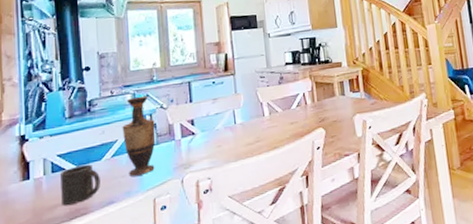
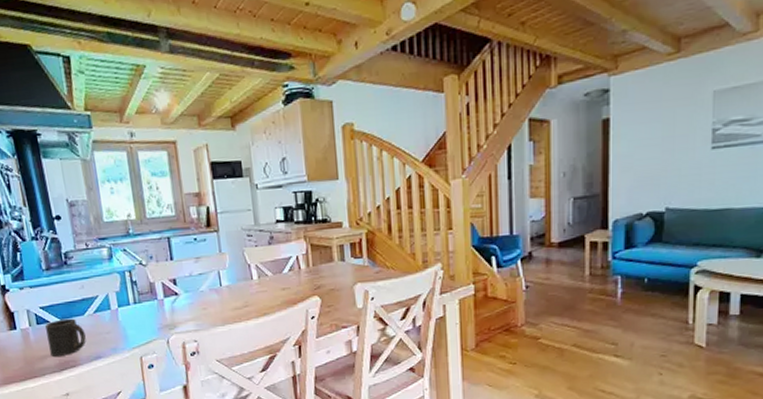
vase: present [122,95,155,177] -> none [101,250,139,333]

